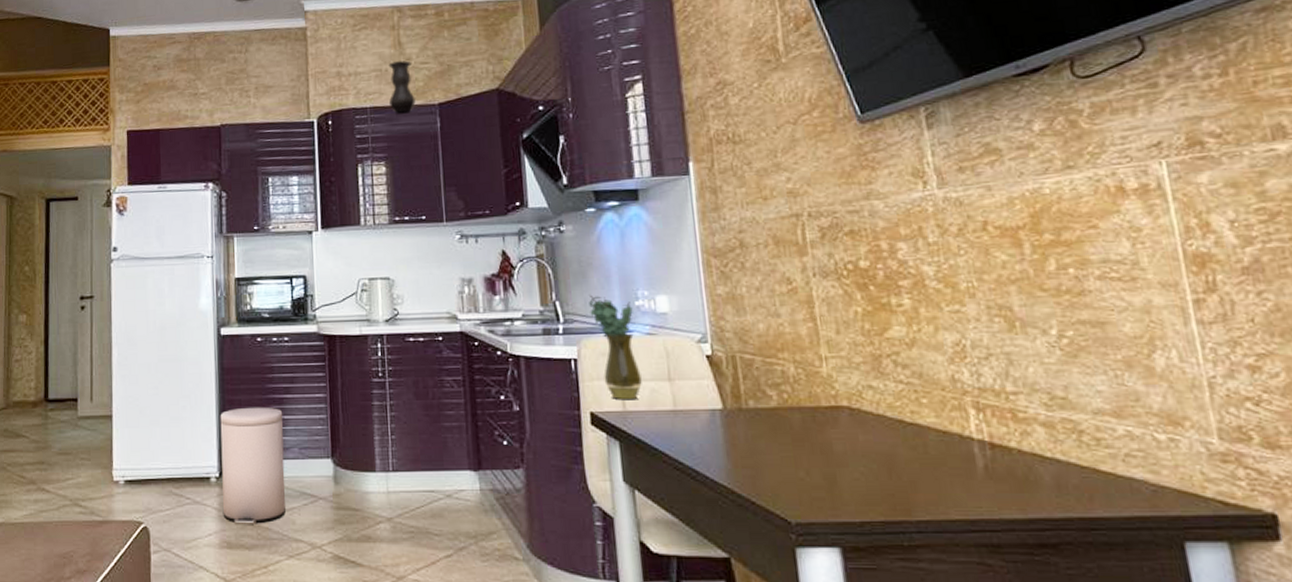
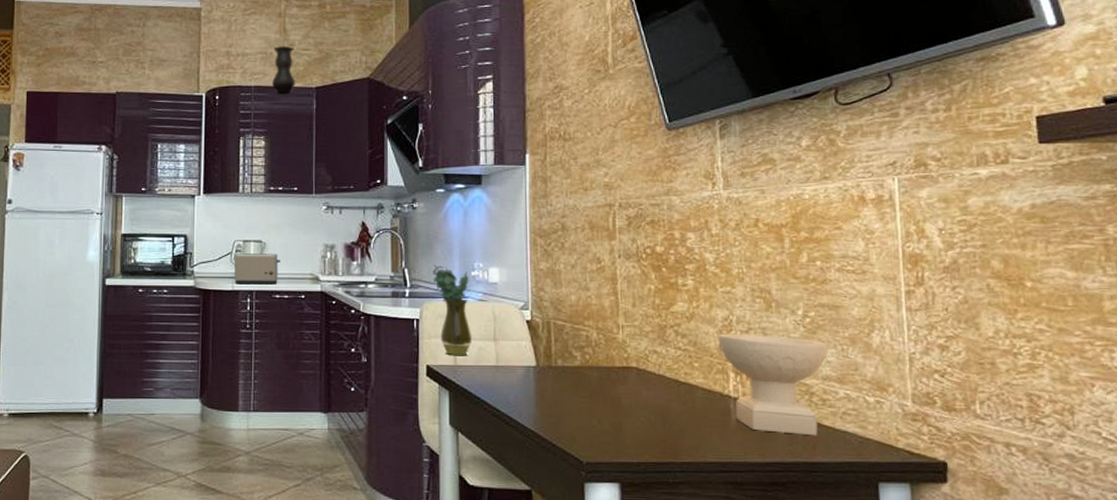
pedal bin: present [220,406,286,524] -> none [98,351,159,455]
toaster: none [360,291,412,328] -> present [235,253,280,285]
decorative bowl: none [948,361,1096,485] -> present [718,333,828,436]

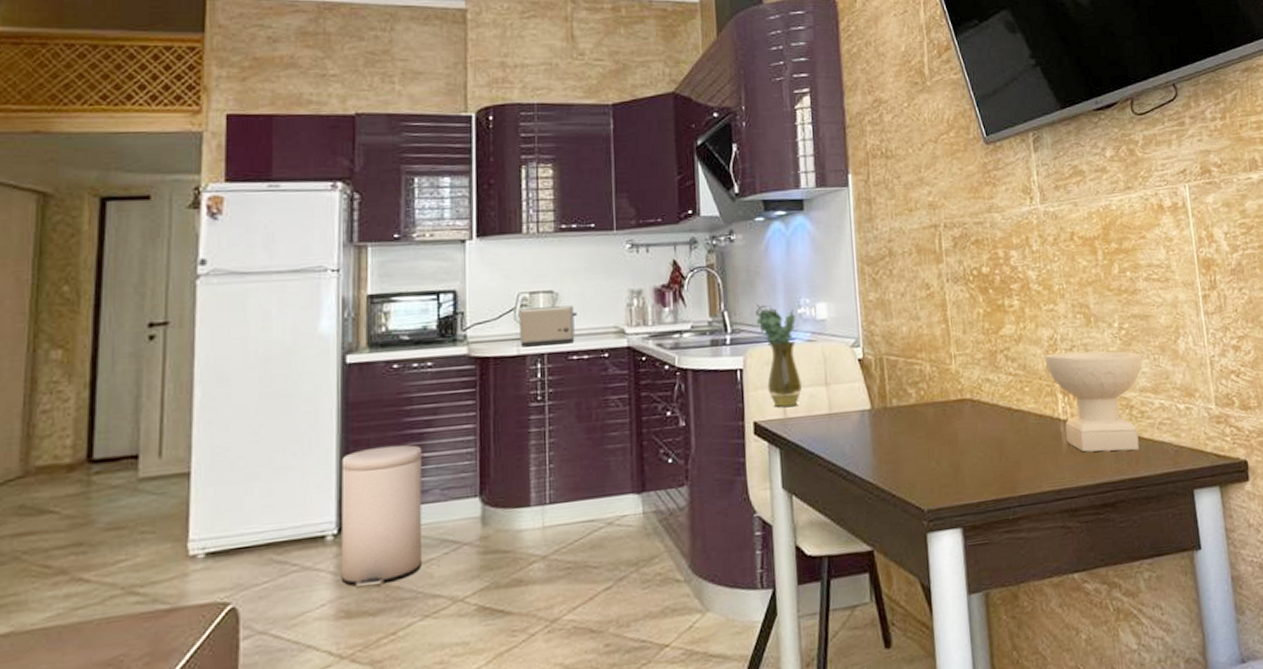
pedal bin: none [98,351,159,455] -> present [340,444,423,588]
vase: present [272,46,295,94] -> none [559,56,588,113]

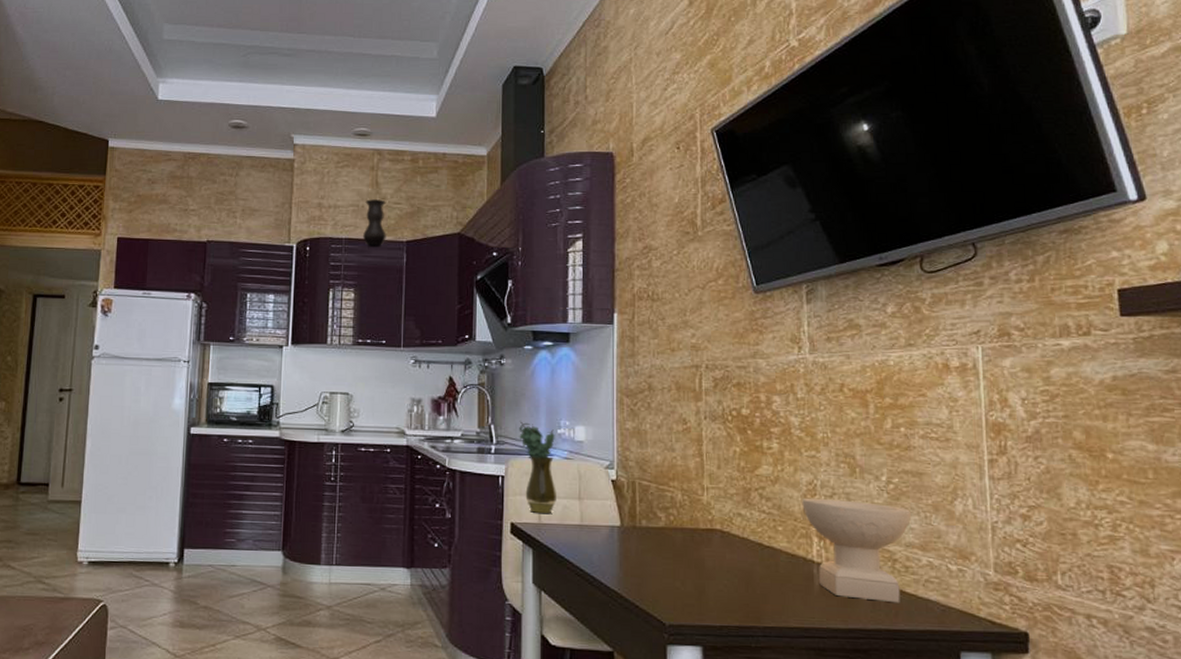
pedal bin: present [340,444,423,588] -> none [178,500,242,607]
toaster: present [519,305,577,347] -> none [320,405,367,438]
vase: none [559,56,588,113] -> present [363,199,386,247]

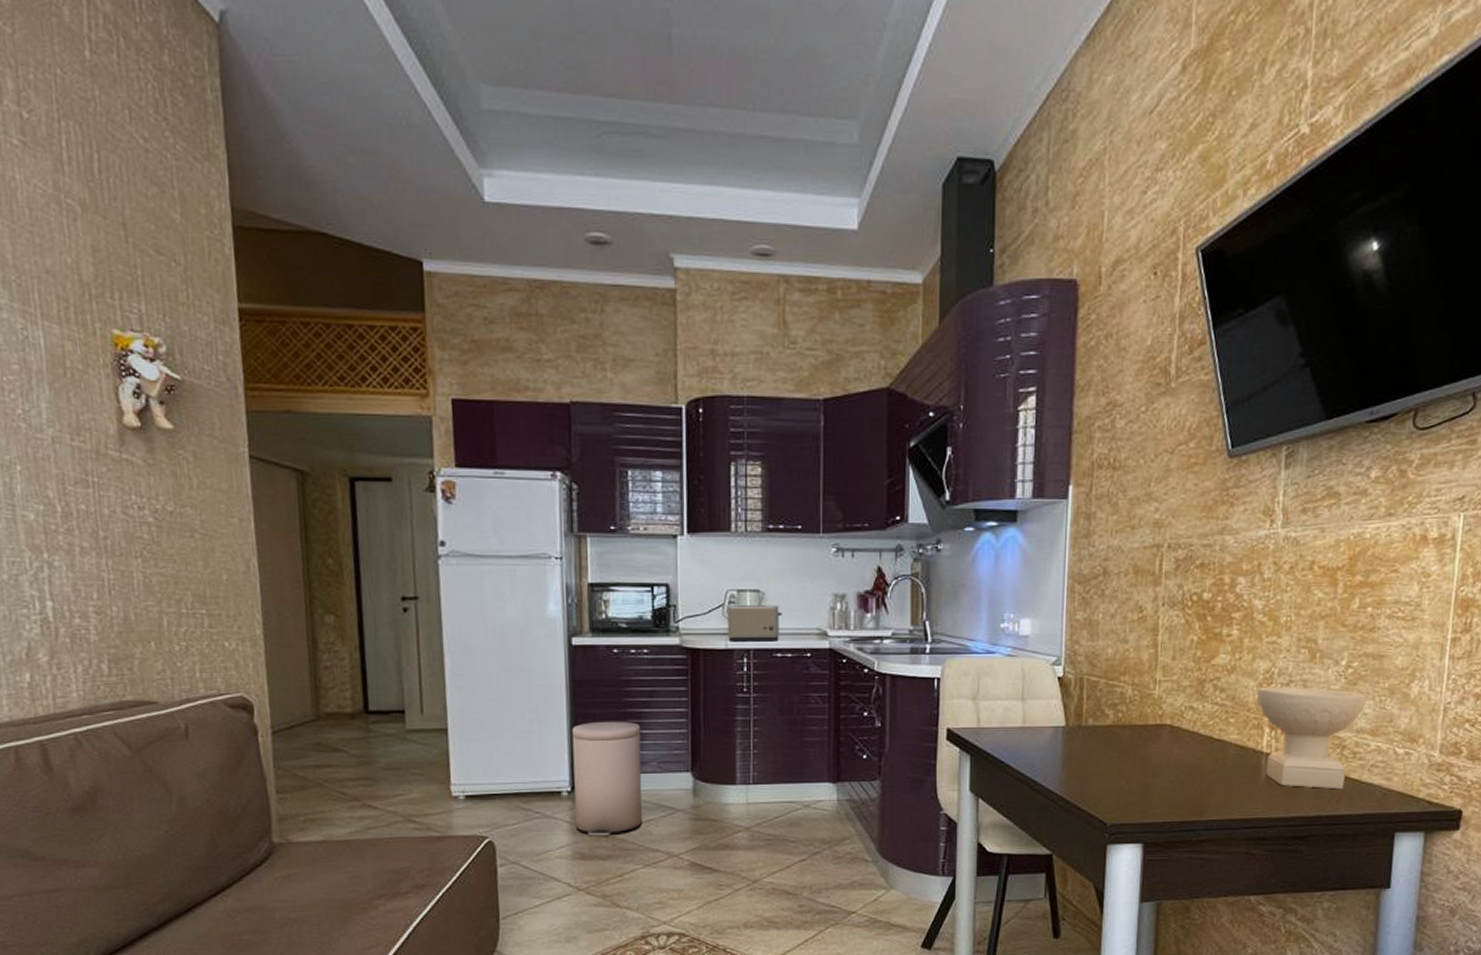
pedal bin: none [178,500,242,607] -> present [571,721,642,836]
toaster: none [320,405,367,438] -> present [728,605,782,642]
vase: present [363,199,386,247] -> none [769,344,798,407]
vase: present [519,421,556,513] -> none [957,615,998,716]

